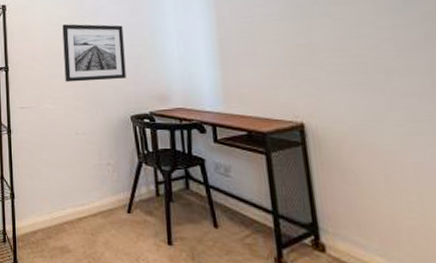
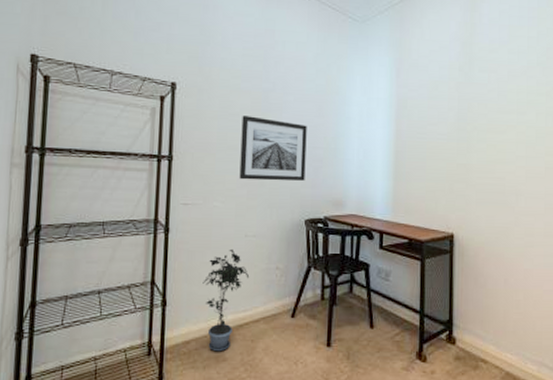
potted plant: none [43,146,84,243] -> present [203,248,250,352]

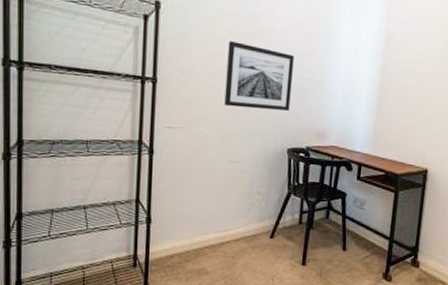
potted plant: present [203,248,250,352] -> none [186,172,232,266]

